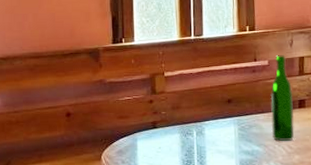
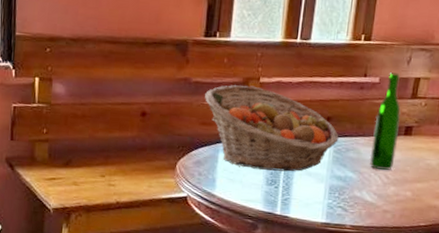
fruit basket: none [119,80,241,152] -> present [205,85,339,172]

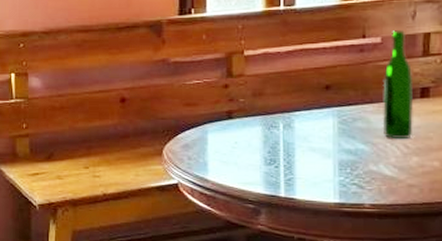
fruit basket: present [205,85,339,172] -> none [186,60,342,149]

